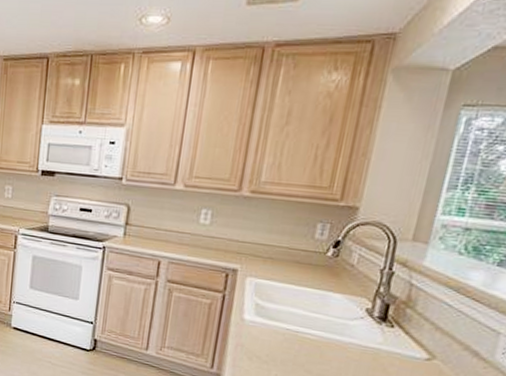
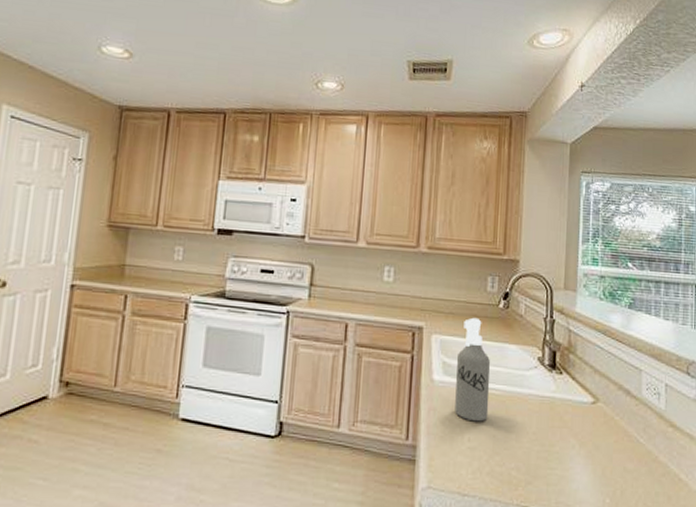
spray bottle: none [263,263,309,363] -> present [455,317,490,422]

